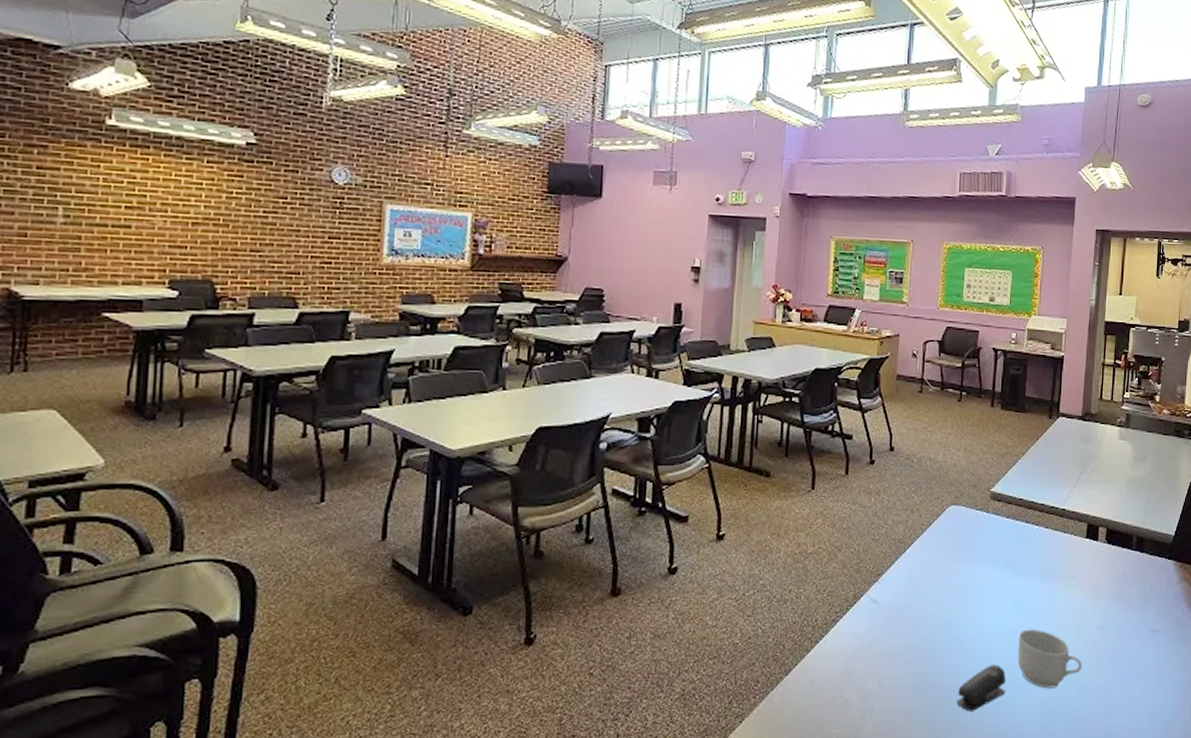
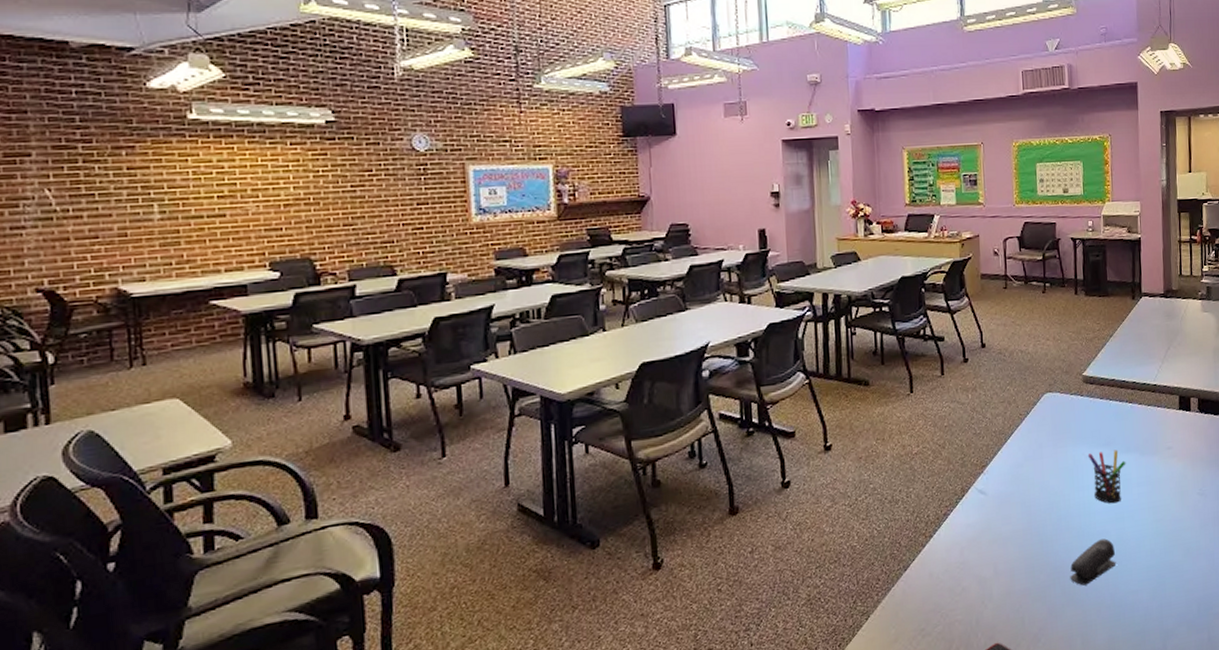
pen holder: none [987,572,1026,629] -> present [1087,449,1126,504]
mug: present [1017,629,1083,689] -> none [1123,501,1187,556]

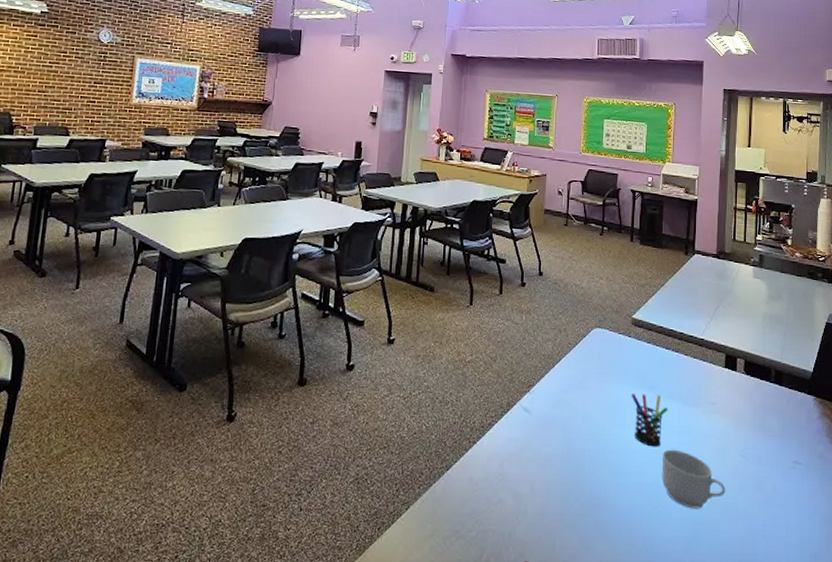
stapler: present [1070,538,1117,586] -> none [604,480,651,523]
mug: none [1123,501,1187,556] -> present [662,449,726,509]

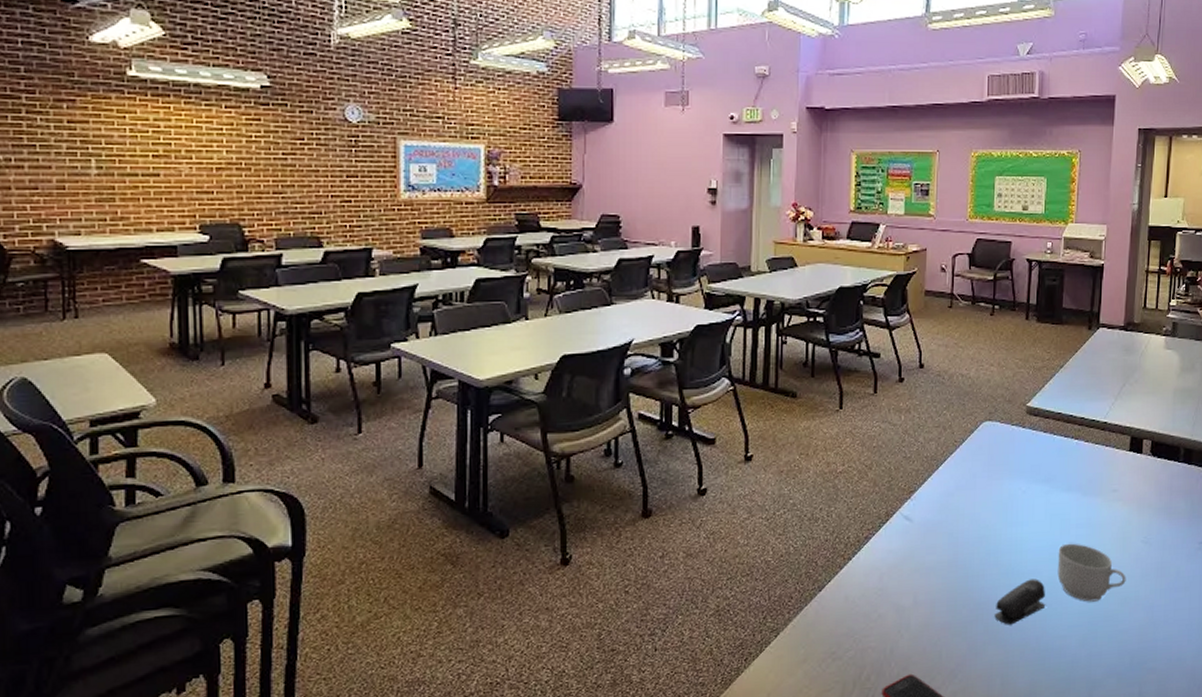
stapler: none [604,480,651,523] -> present [994,579,1046,625]
pen holder: present [631,393,668,447] -> none [1024,487,1066,543]

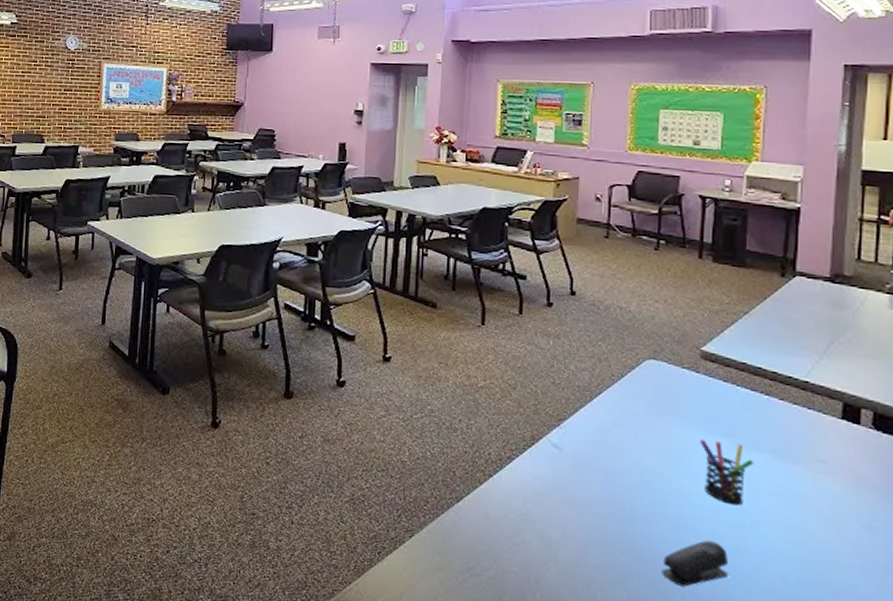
pen holder: none [1024,487,1066,543] -> present [699,439,754,506]
mug: present [1057,543,1126,602] -> none [744,510,841,585]

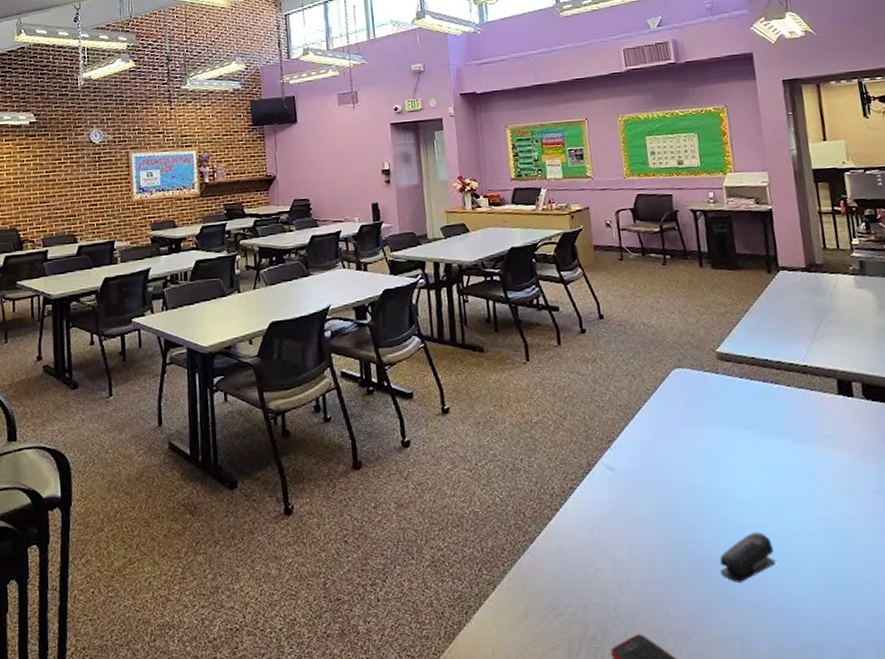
pen holder: present [699,439,754,506] -> none [729,434,778,494]

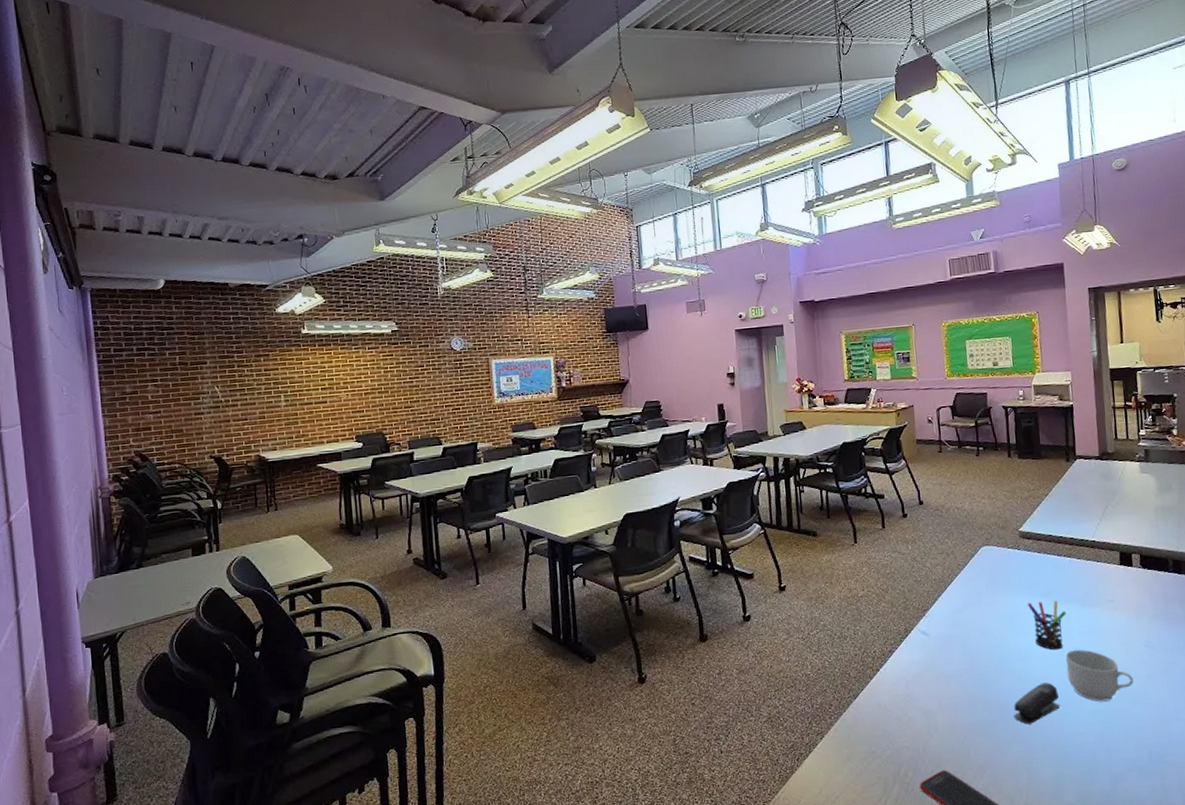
pen holder: none [729,434,778,494] -> present [1027,600,1067,650]
mug: none [778,493,864,559] -> present [1065,649,1134,702]

